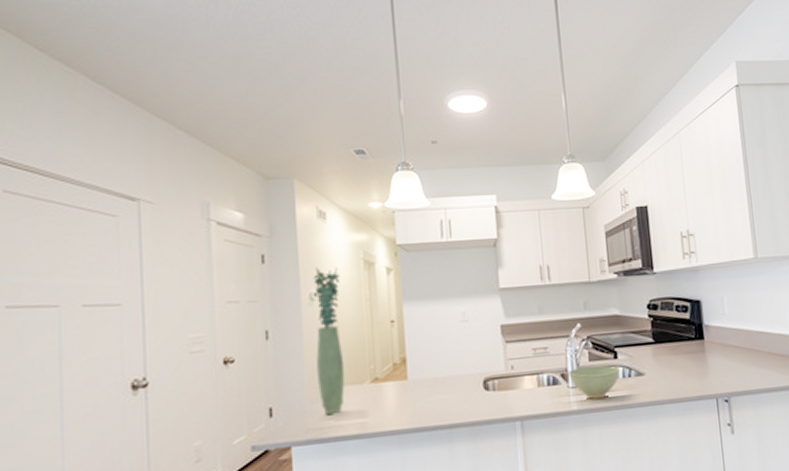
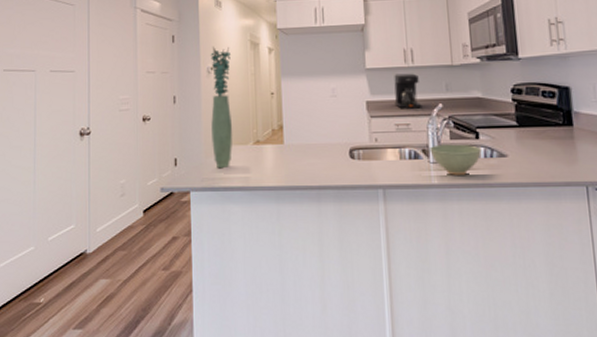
coffee maker: none [530,292,560,332] -> present [394,73,422,109]

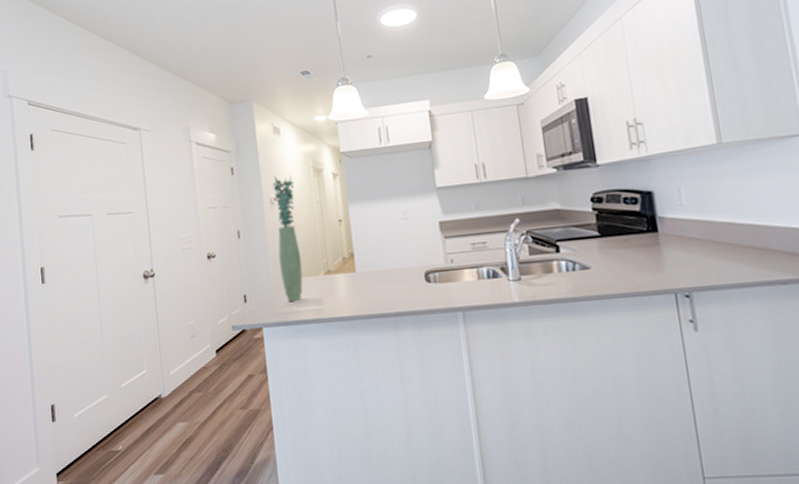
coffee maker: present [394,73,422,109] -> none [466,189,498,227]
bowl: present [430,144,481,175] -> none [509,259,563,292]

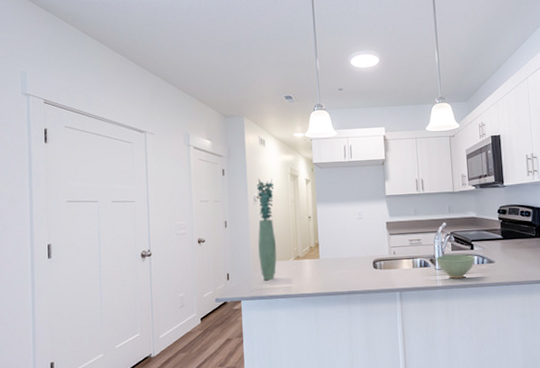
bowl: none [509,259,563,292] -> present [436,254,475,279]

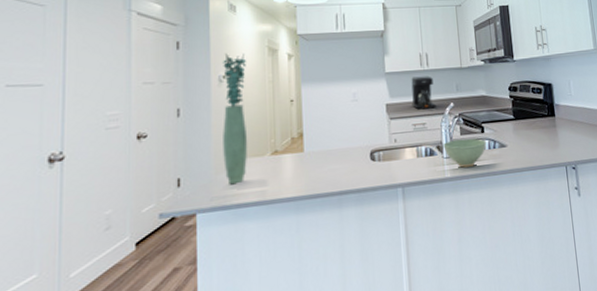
coffee maker: none [408,199,430,228] -> present [411,76,436,110]

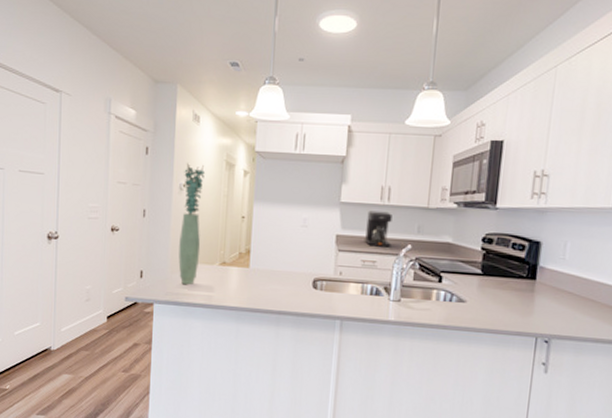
bowl: present [443,138,486,168] -> none [392,284,442,315]

